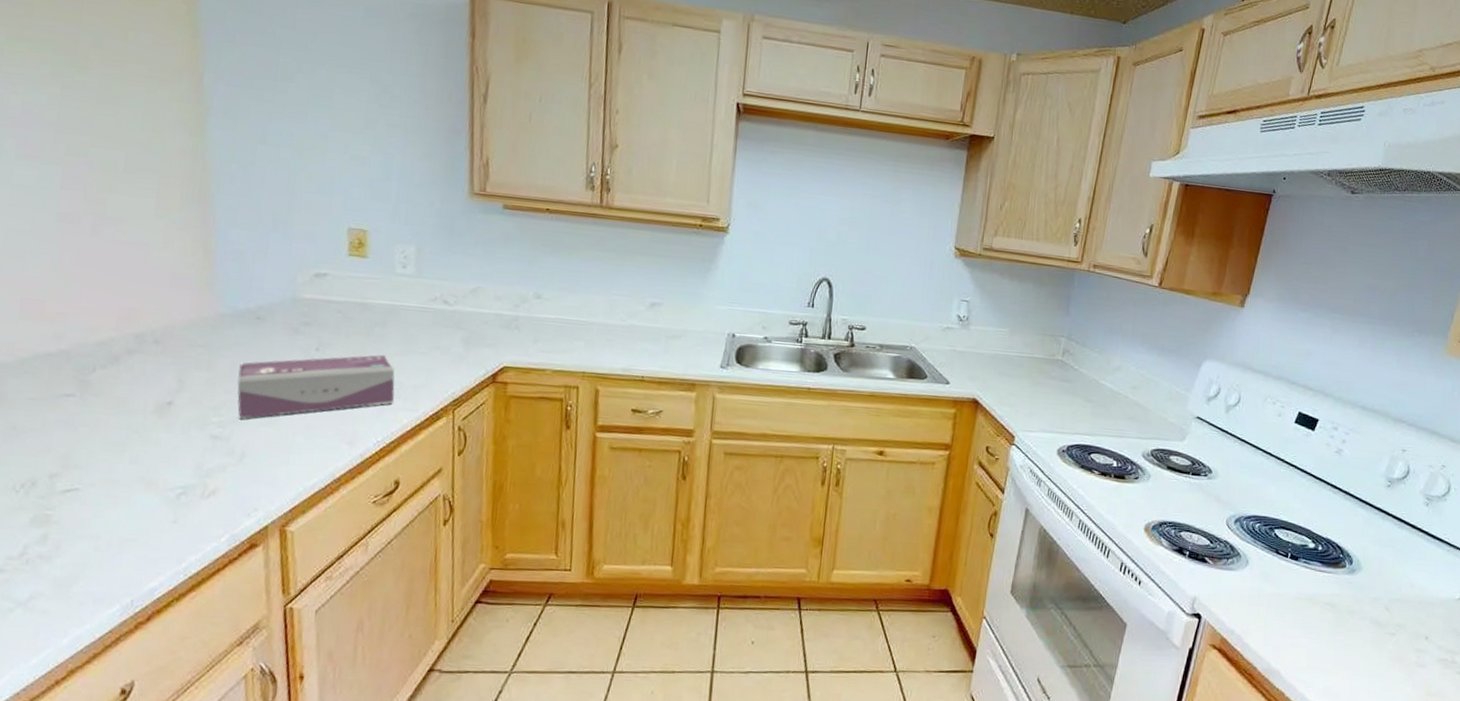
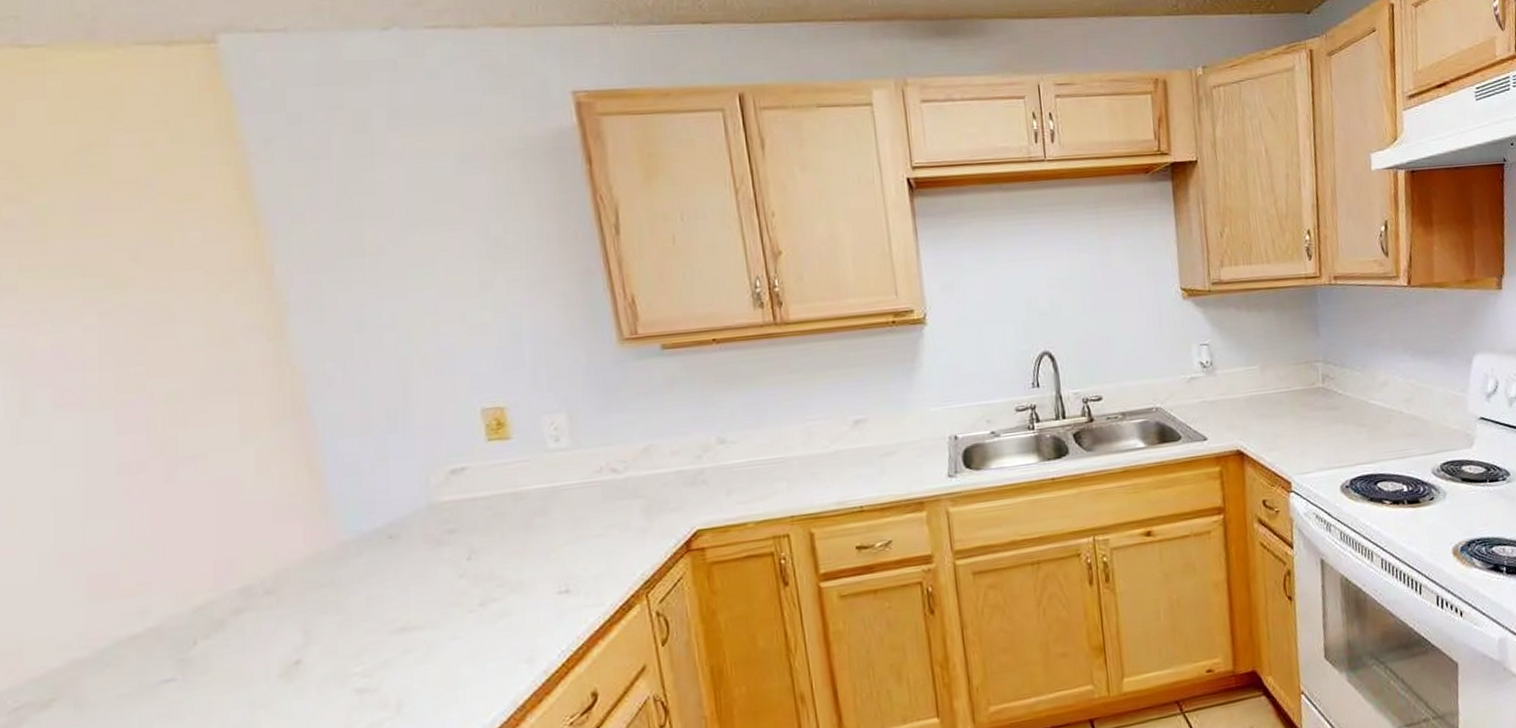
tissue box: present [237,355,395,419] -> none [377,548,574,662]

